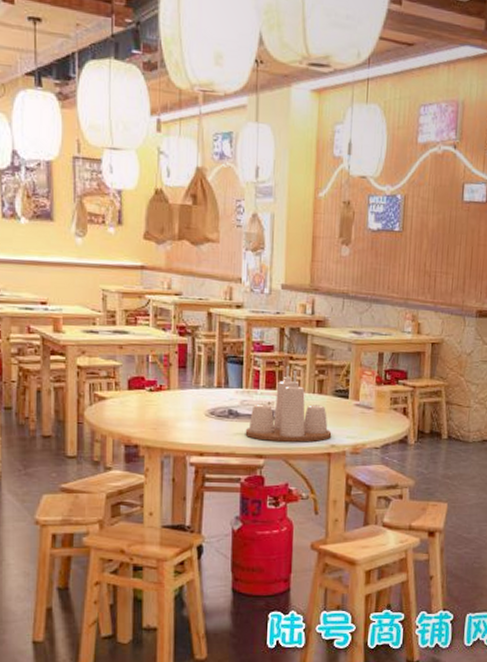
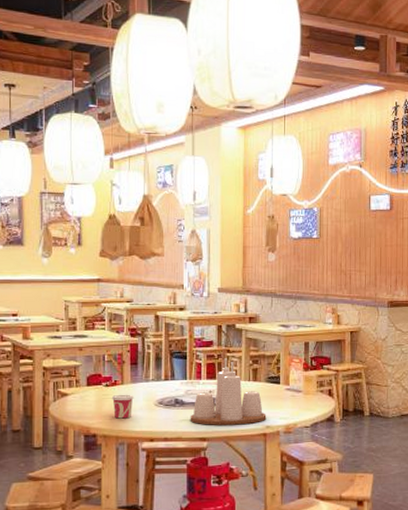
cup: none [156,401,182,429] -> present [111,394,134,419]

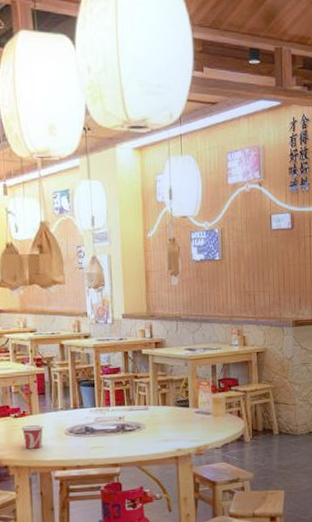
condiment set: present [190,358,267,425] -> none [101,384,177,451]

